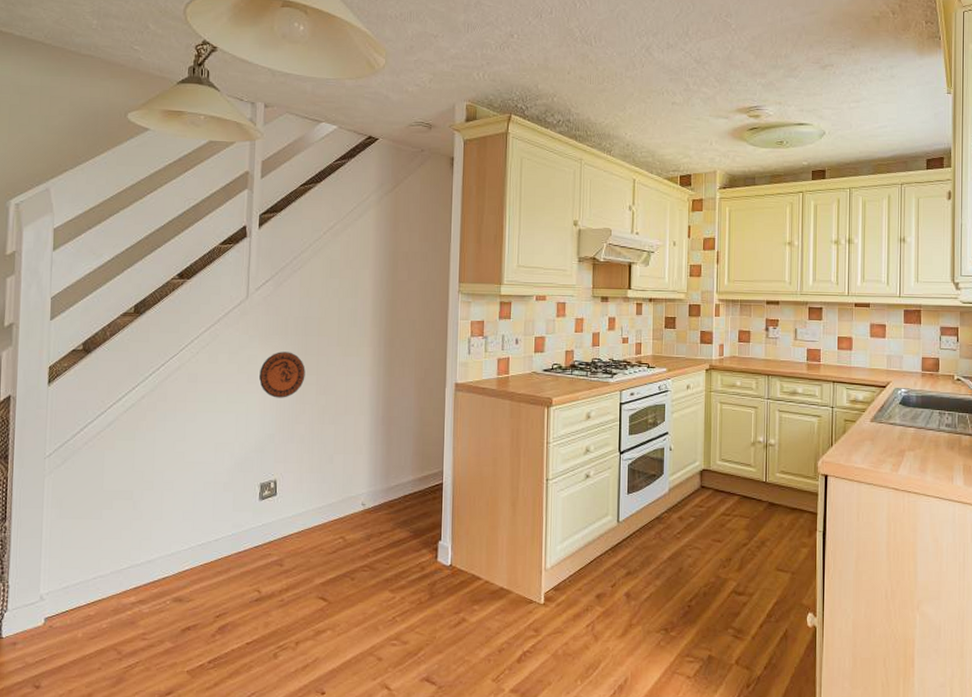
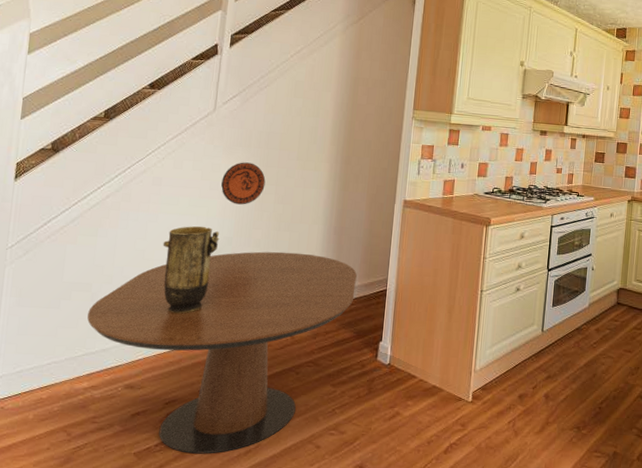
dining table: none [130,447,409,670] -> present [87,251,357,454]
vase: none [202,423,261,519] -> present [162,226,220,314]

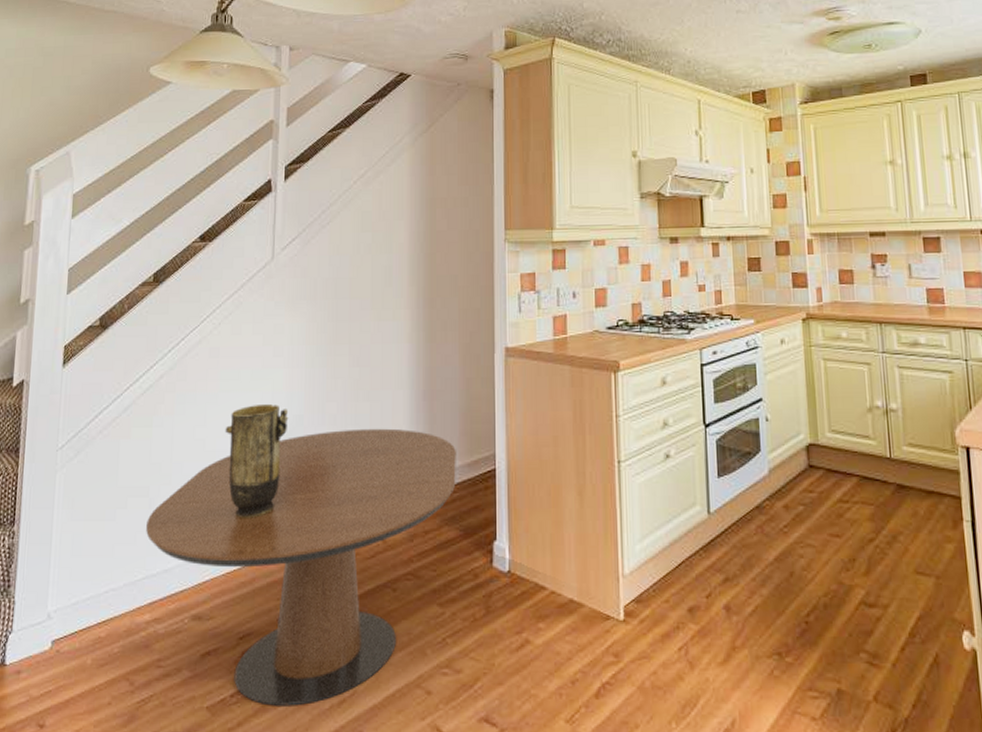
decorative plate: present [221,162,266,205] -> none [286,318,337,373]

